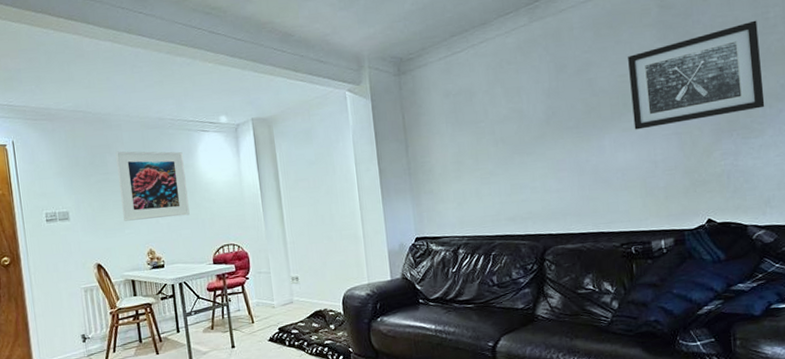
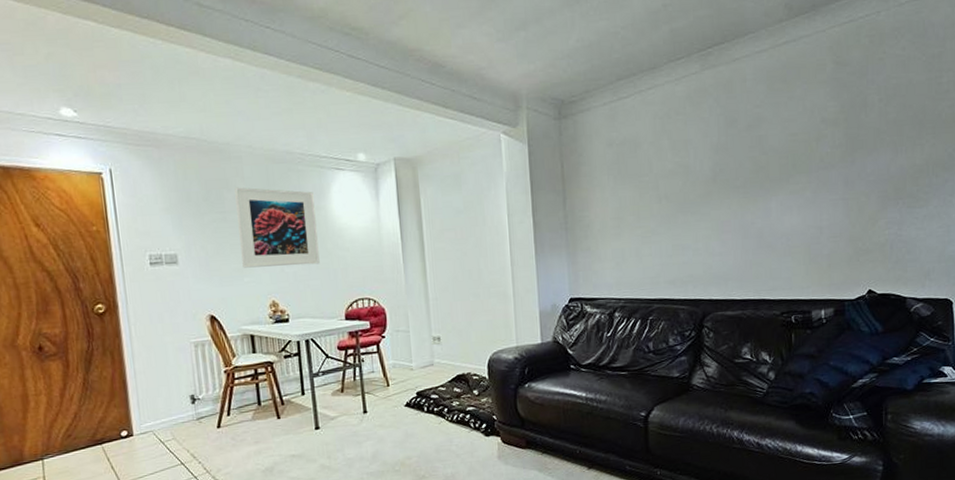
wall art: present [628,20,765,130] -> none [800,84,932,193]

